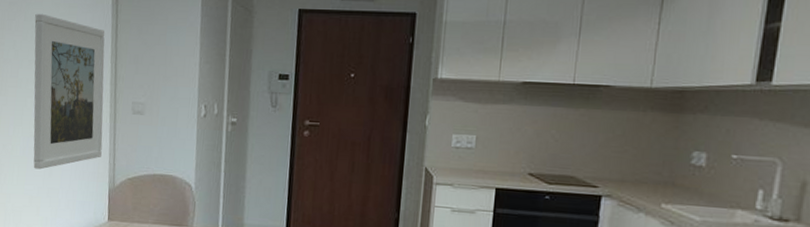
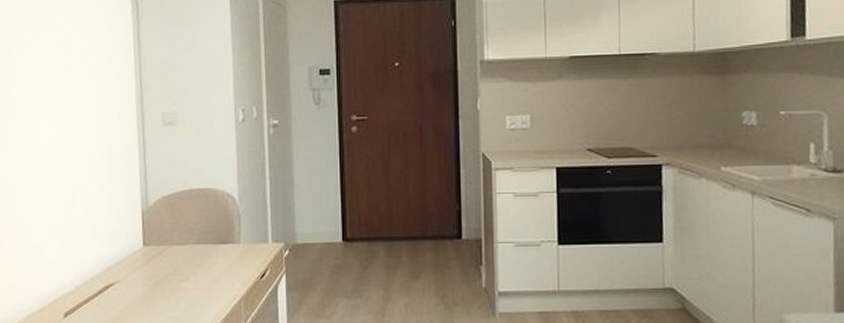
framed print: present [33,13,105,170] -> none [45,25,131,197]

